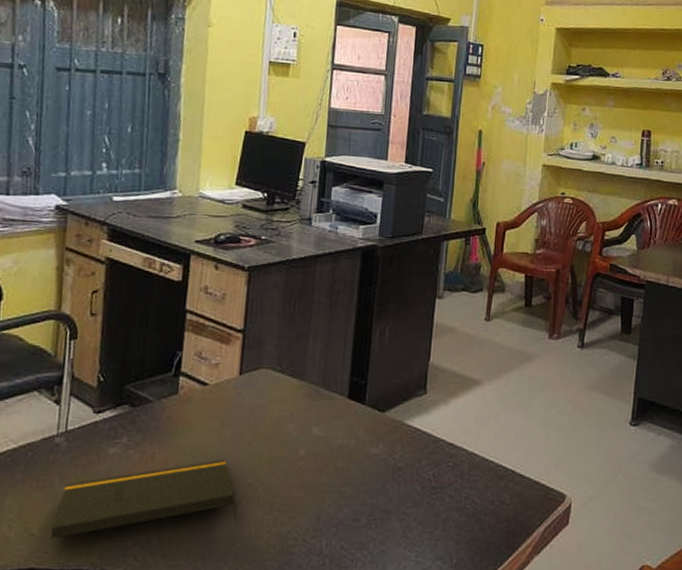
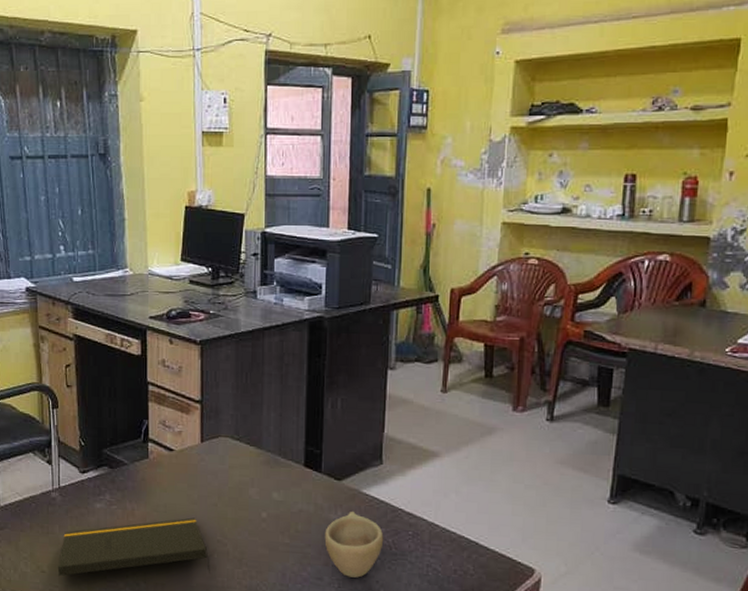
cup: none [364,443,425,516] -> present [324,511,384,578]

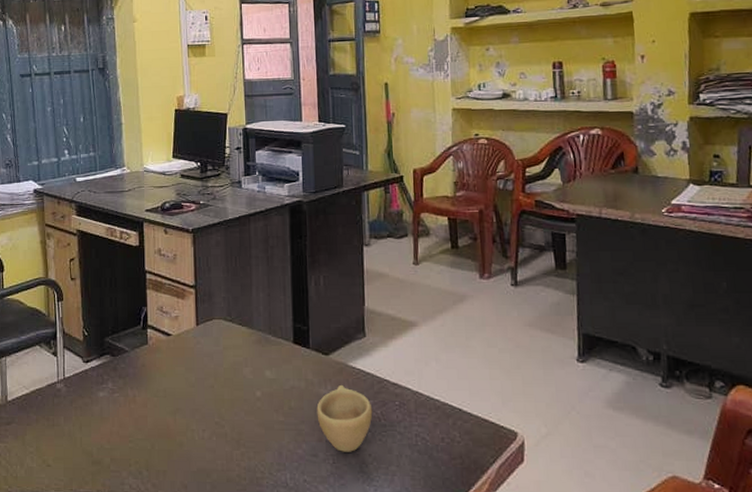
notepad: present [57,517,210,577] -> none [62,401,210,470]

